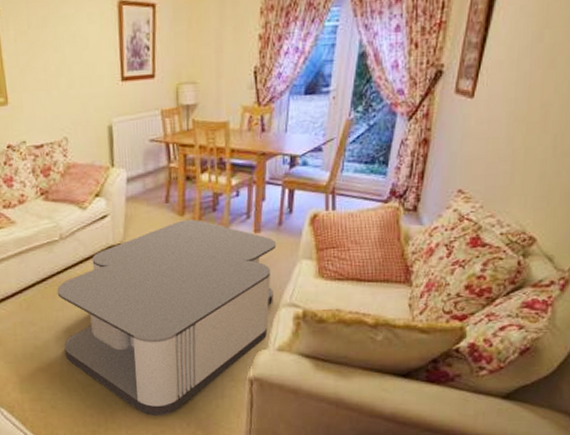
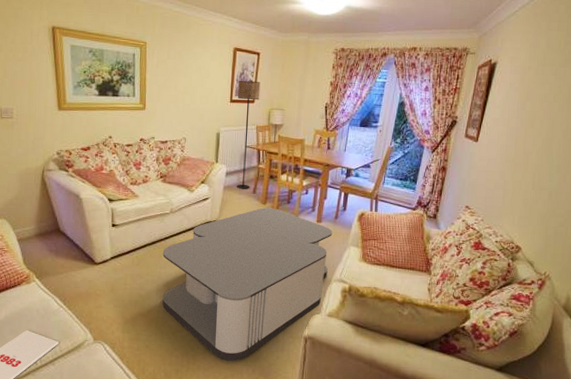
floor lamp: none [130,46,162,199] -> present [236,80,261,189]

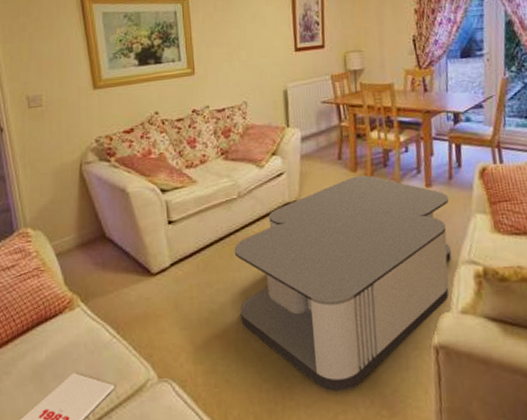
floor lamp: present [236,80,261,189] -> none [302,21,334,156]

